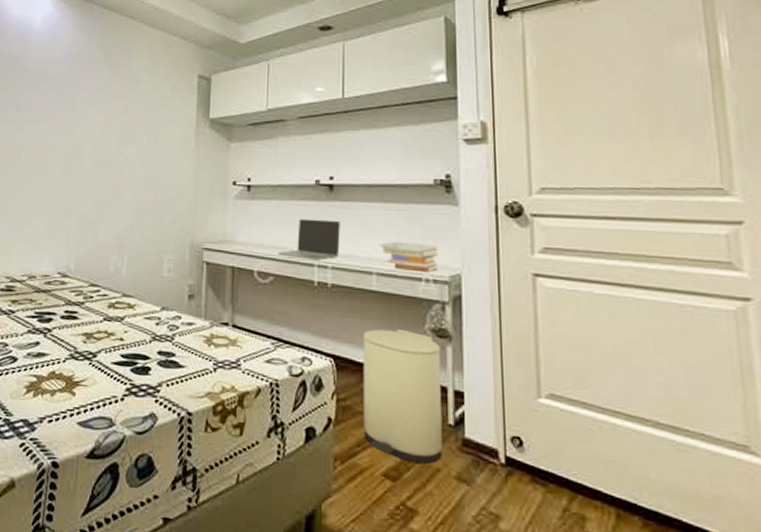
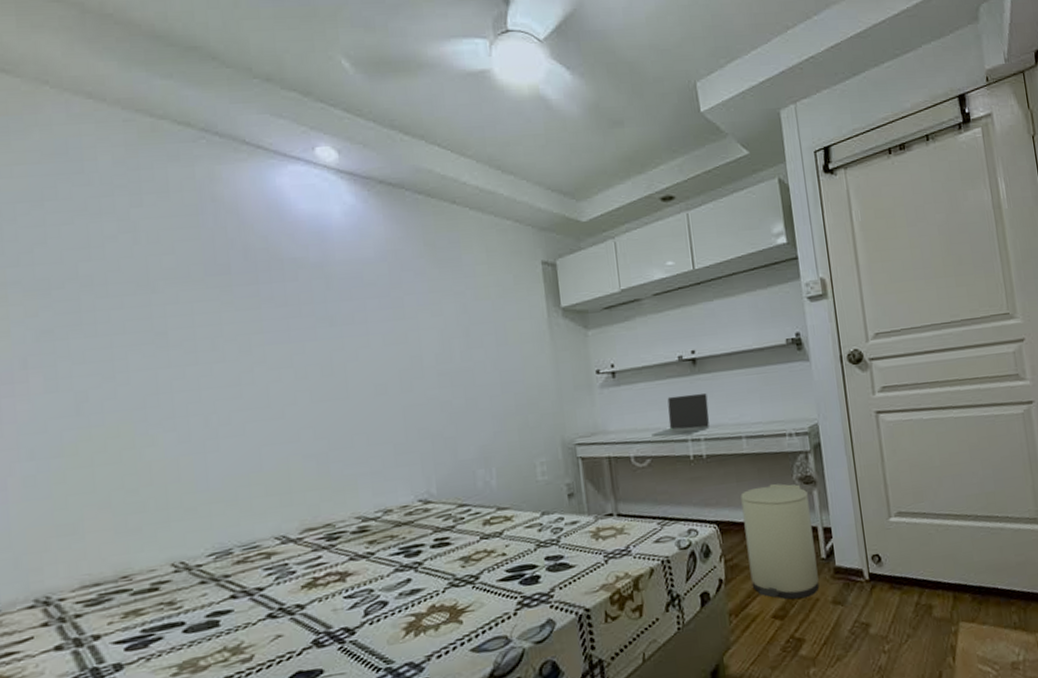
books: present [378,241,438,273] -> none [744,401,798,430]

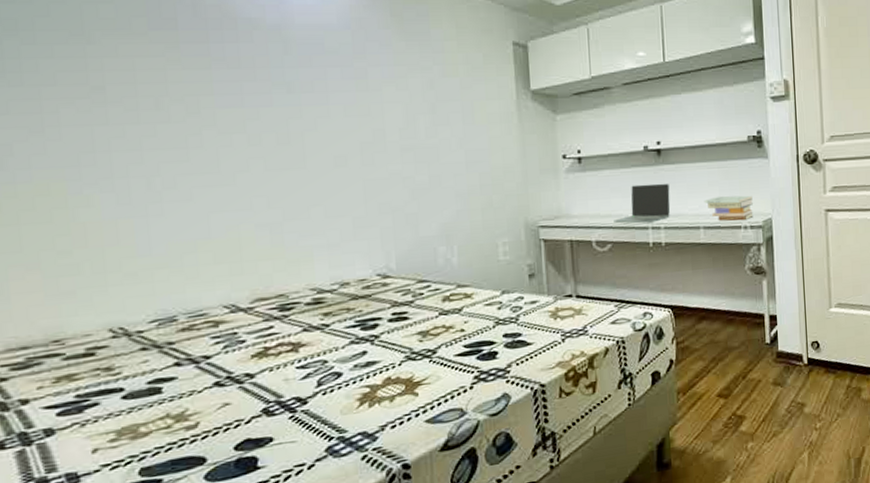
pedal bin: present [740,483,819,600] -> none [695,272,762,380]
books: none [744,401,798,430] -> present [704,195,754,222]

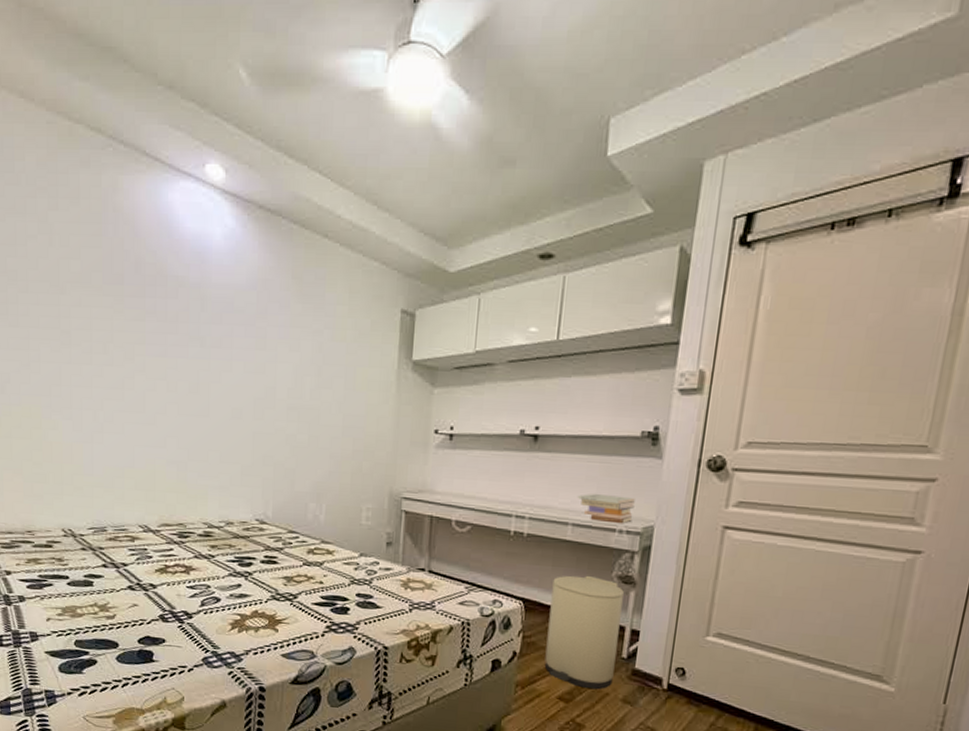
laptop: present [613,184,670,224] -> none [476,469,542,511]
pedal bin: none [695,272,762,380] -> present [544,575,624,690]

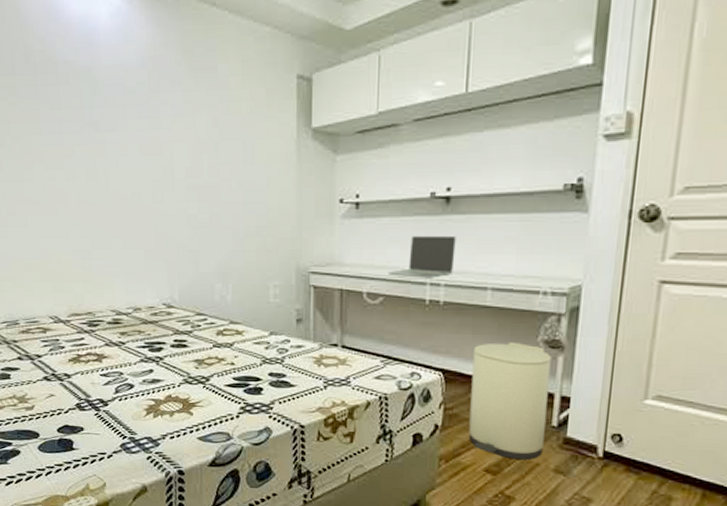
laptop: none [476,469,542,511] -> present [388,235,456,278]
books: present [577,493,635,524] -> none [495,254,560,285]

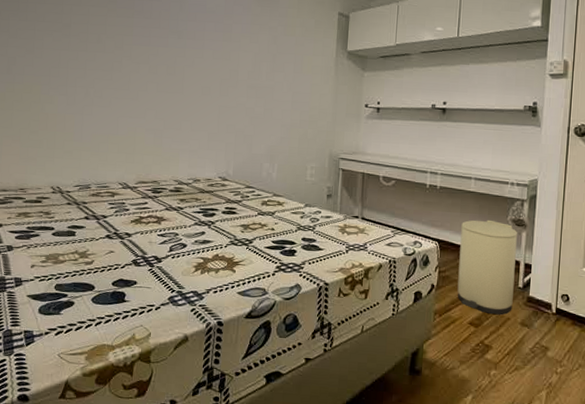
laptop: present [388,235,456,278] -> none [399,135,450,168]

